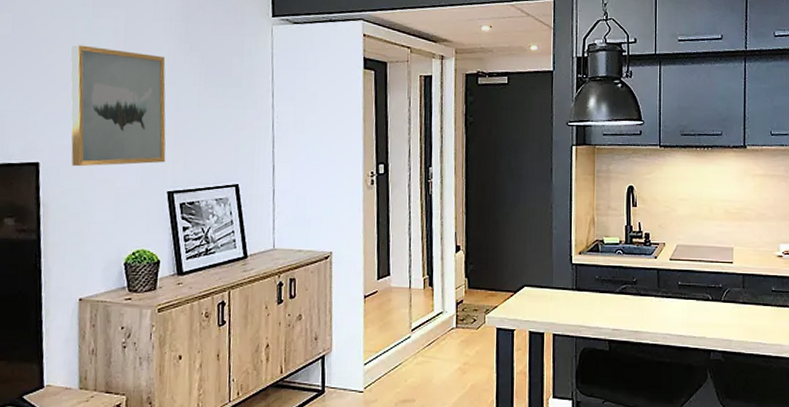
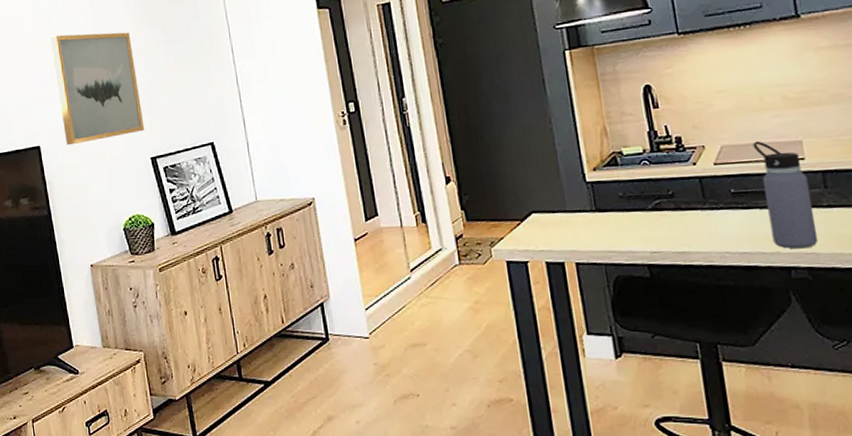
water bottle: none [699,244,733,335] -> present [753,141,819,249]

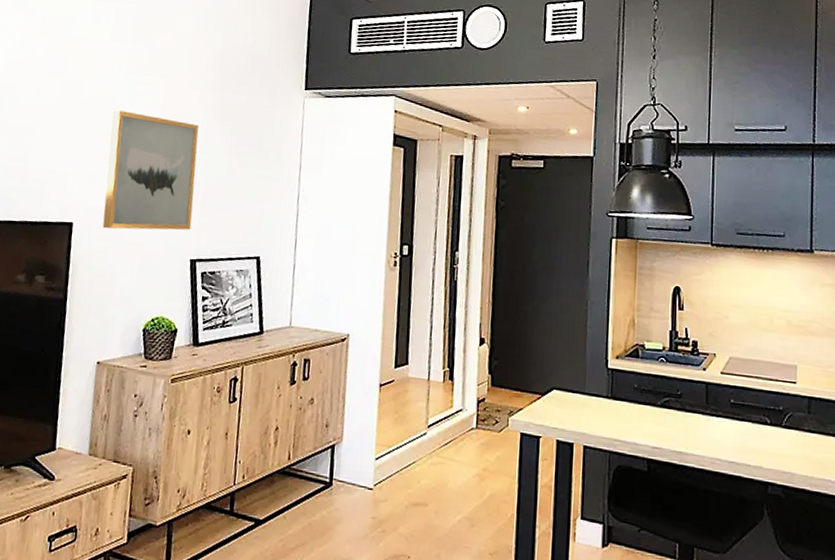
water bottle: present [753,141,819,249] -> none [756,358,796,467]

